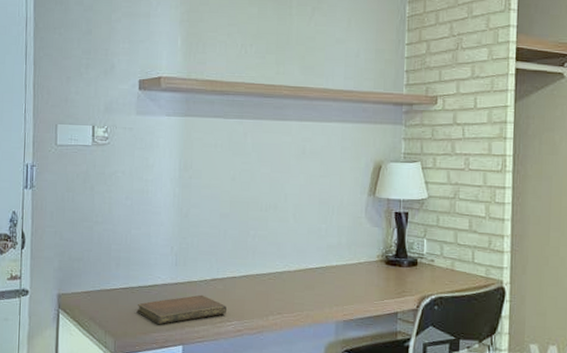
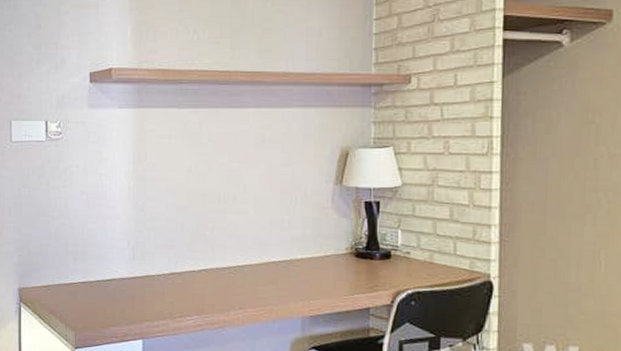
notebook: present [136,294,228,325] -> none [95,289,187,319]

